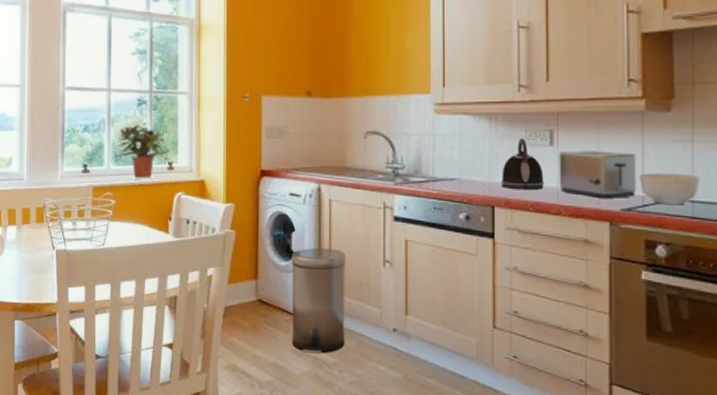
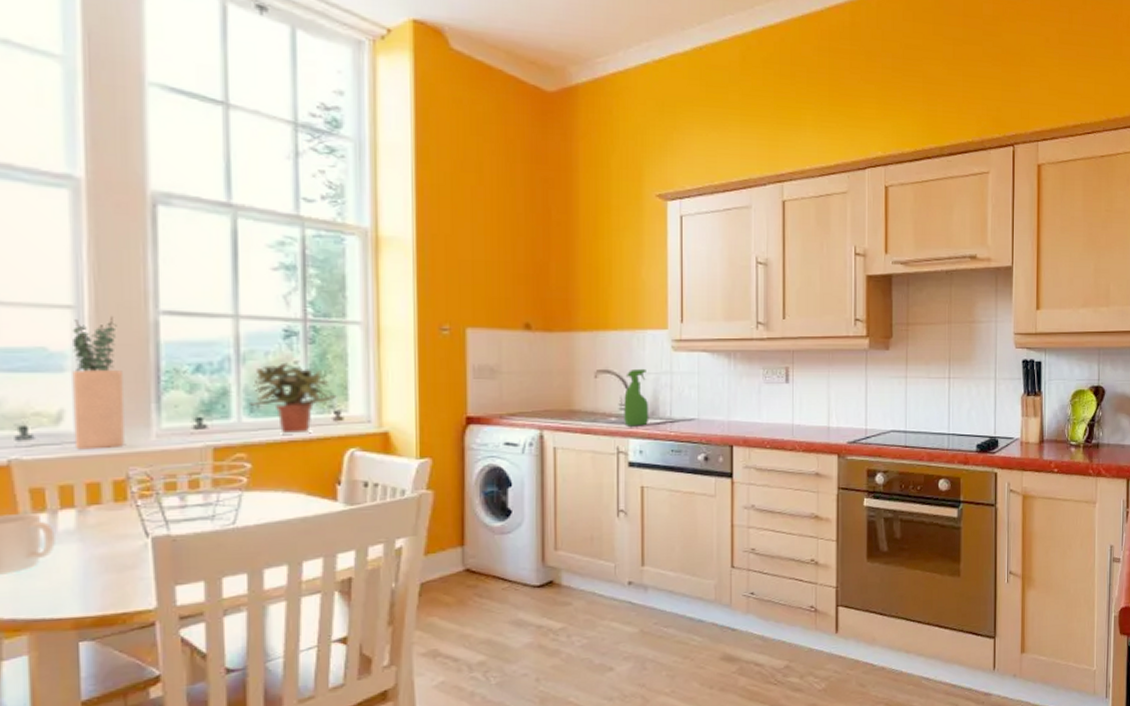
vase: none [17,92,44,185] -> present [72,317,125,450]
pedal bin: present [291,248,346,354] -> none [507,503,575,622]
spray bottle: none [390,130,413,184] -> present [624,368,649,426]
kettle: present [500,137,544,189] -> none [739,375,780,427]
toaster: present [559,150,637,199] -> none [794,387,861,434]
bowl: present [638,173,699,206] -> none [862,407,911,436]

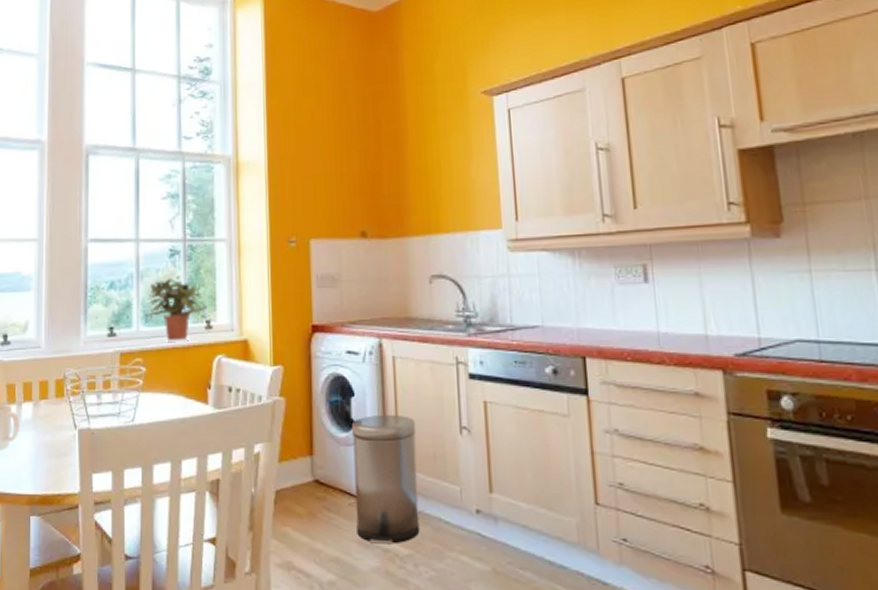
vase: present [72,317,125,450] -> none [34,246,64,354]
pedal bin: none [507,503,575,622] -> present [351,415,420,544]
spray bottle: present [624,368,649,426] -> none [460,272,489,335]

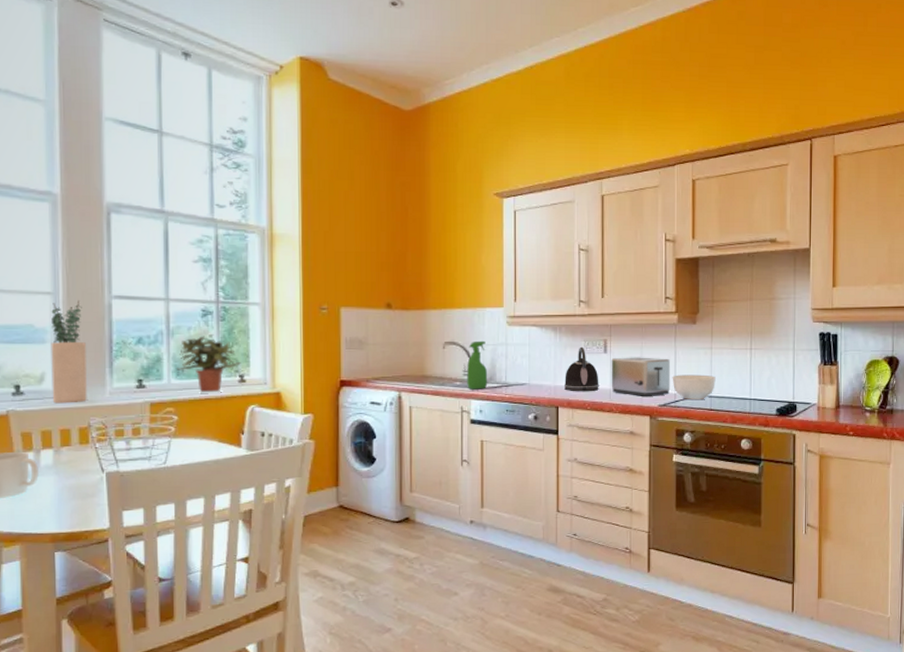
vase: none [34,246,64,354] -> present [51,300,87,404]
pedal bin: present [351,415,420,544] -> none [372,453,426,551]
spray bottle: none [460,272,489,335] -> present [467,340,488,390]
kettle: none [590,275,642,335] -> present [563,346,599,391]
toaster: none [655,286,751,344] -> present [611,357,671,397]
bowl: none [751,309,824,348] -> present [672,374,716,400]

